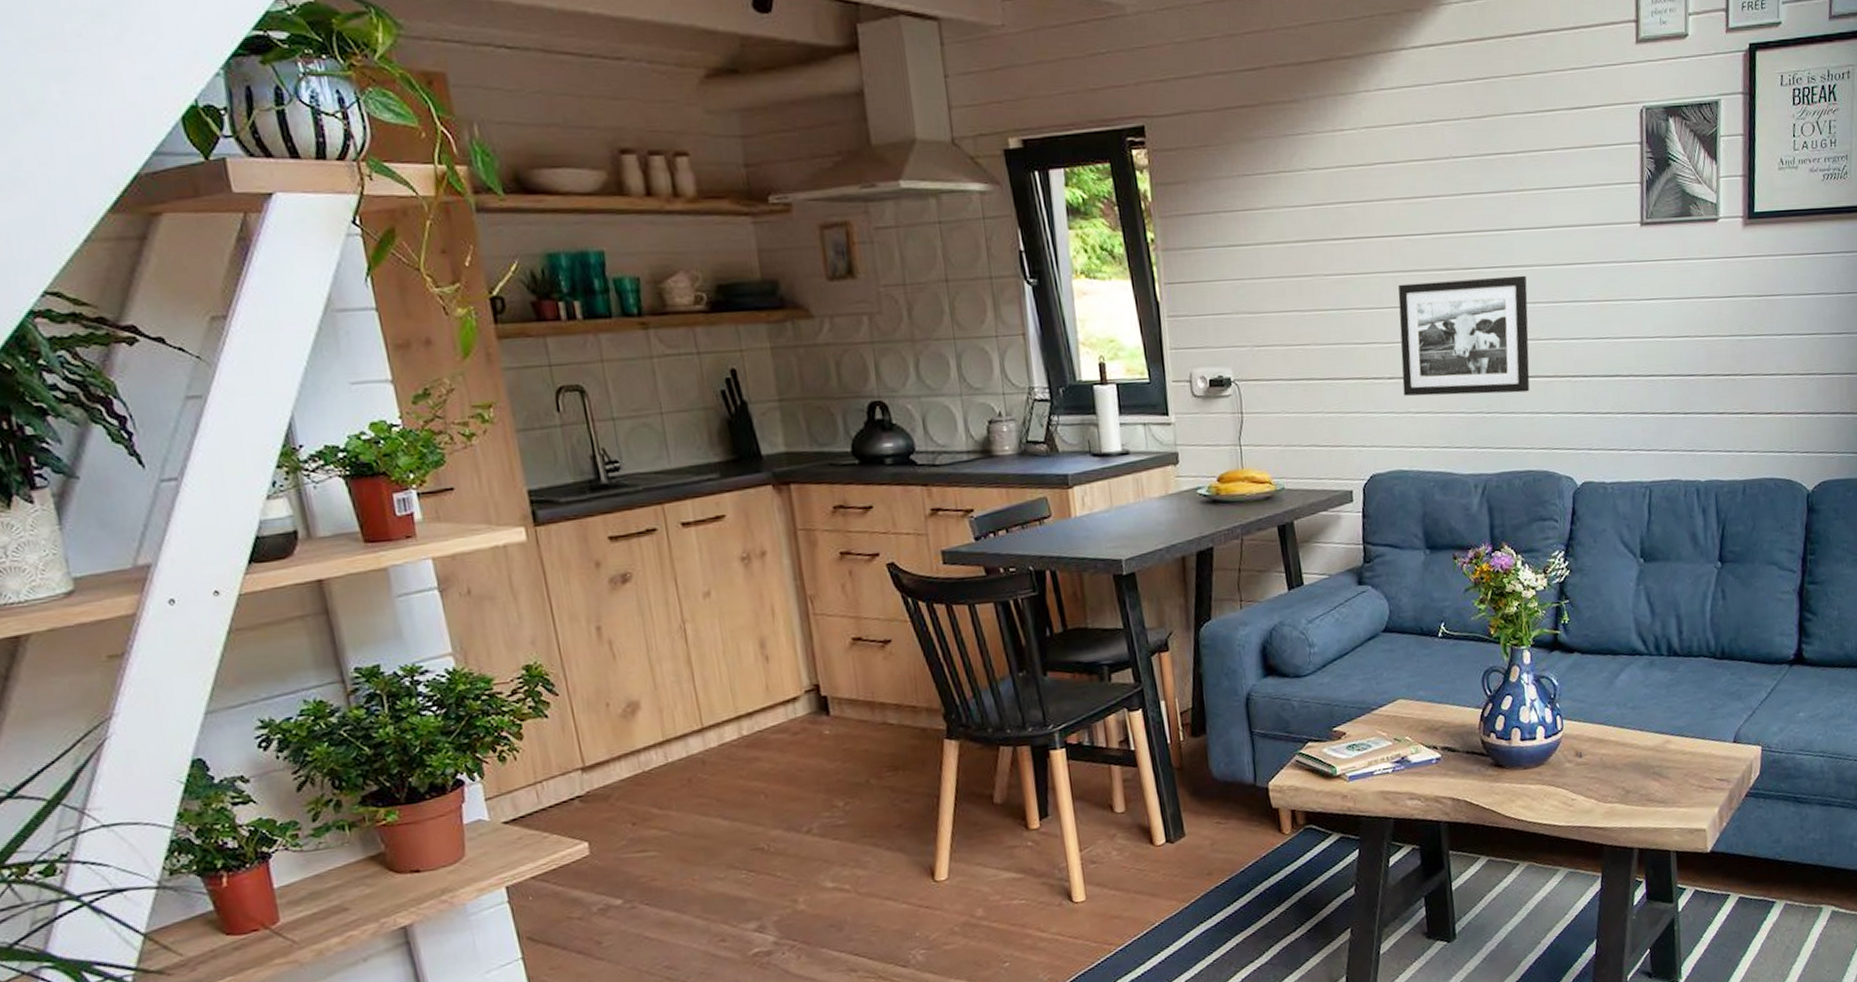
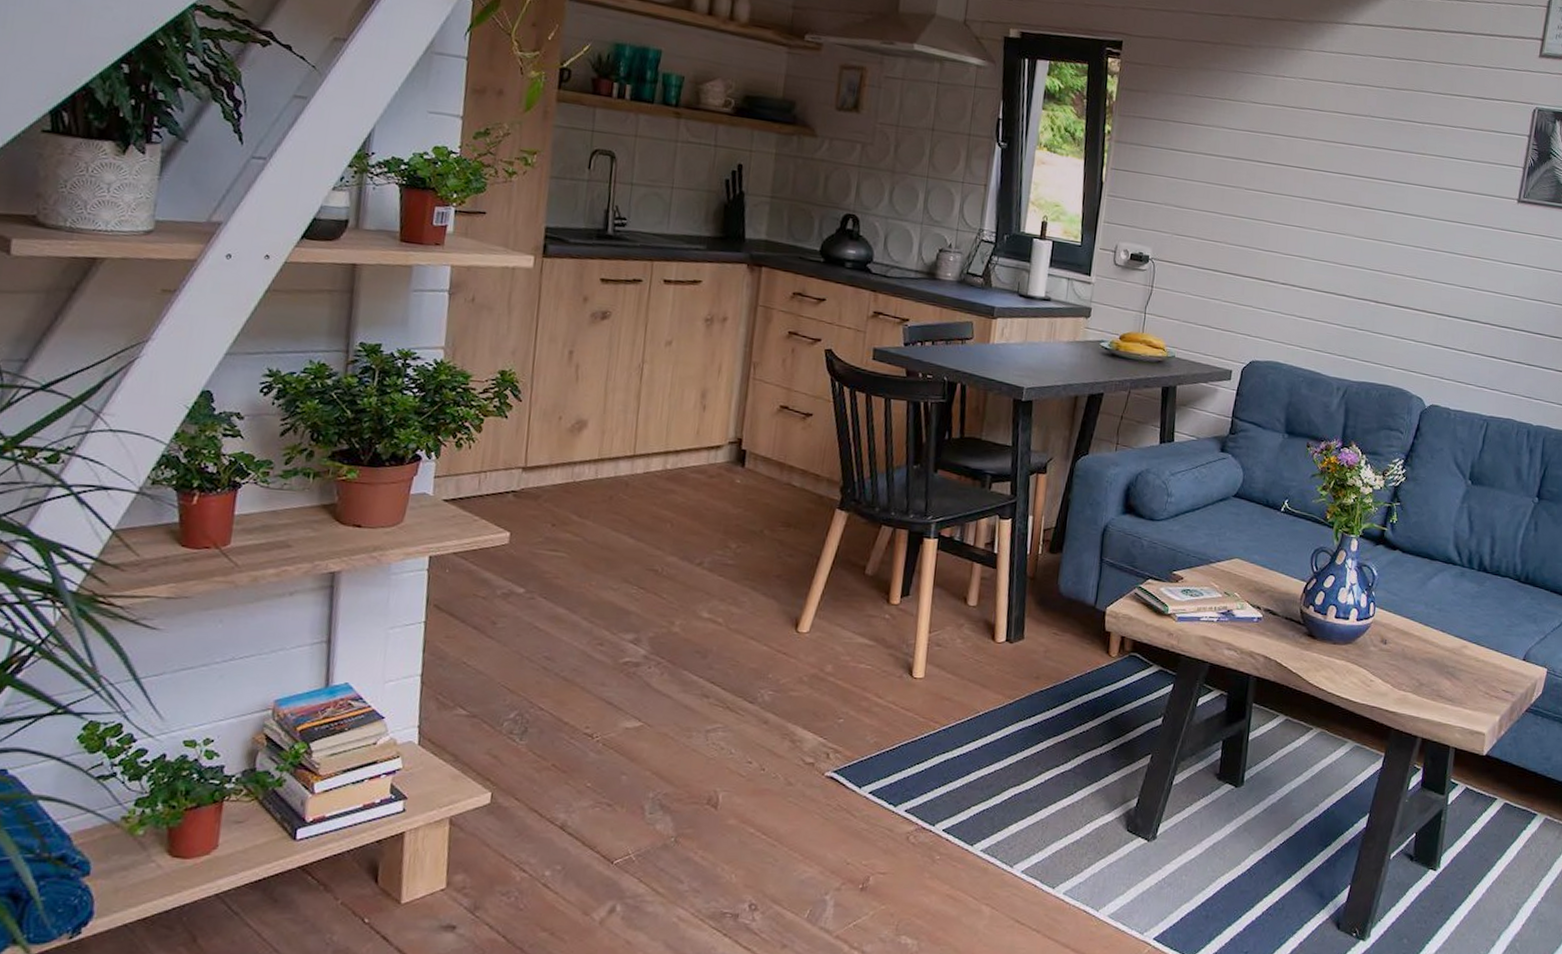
picture frame: present [1398,275,1530,396] -> none [1292,208,1414,319]

